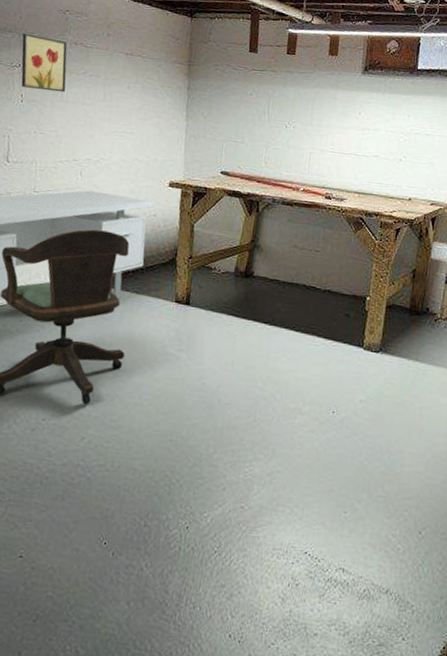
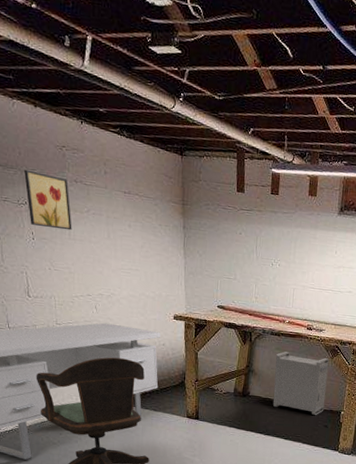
storage bin: none [281,224,352,302] -> present [273,351,329,416]

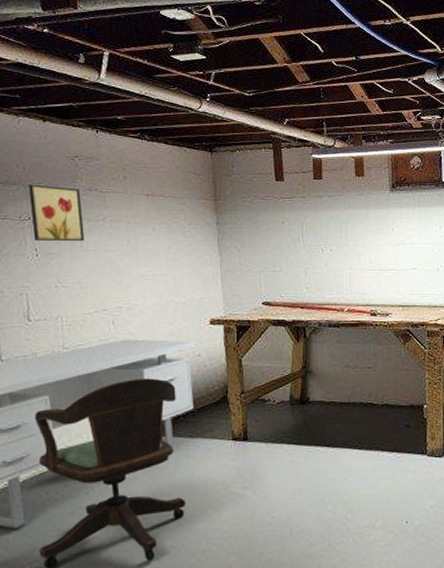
storage bin: present [273,351,329,416] -> none [338,344,403,415]

